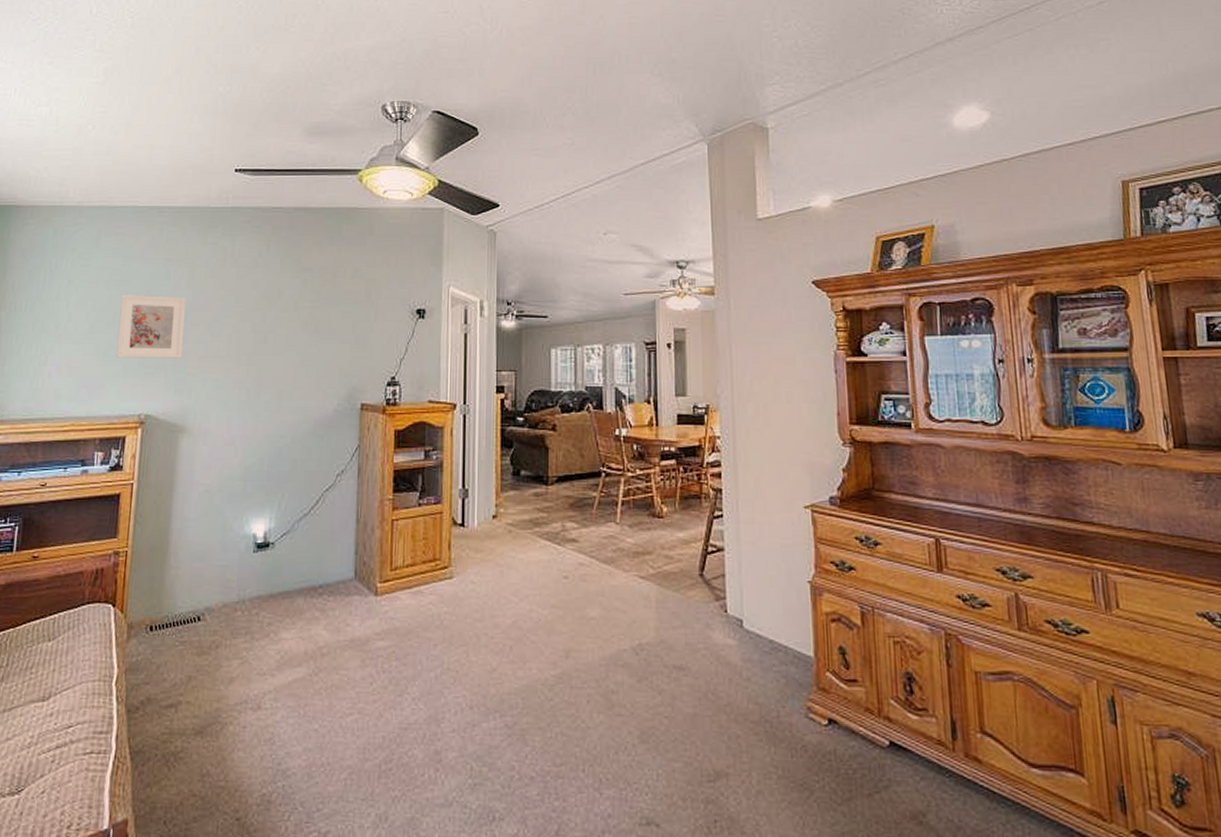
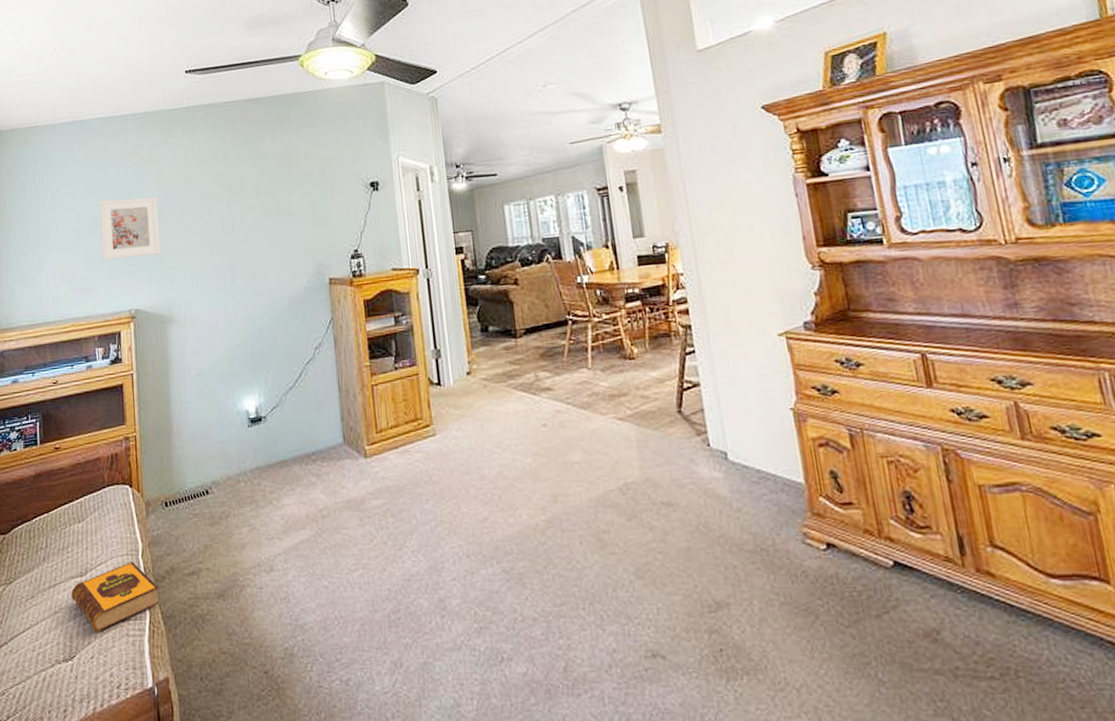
hardback book: none [28,689,131,764] -> present [71,562,159,632]

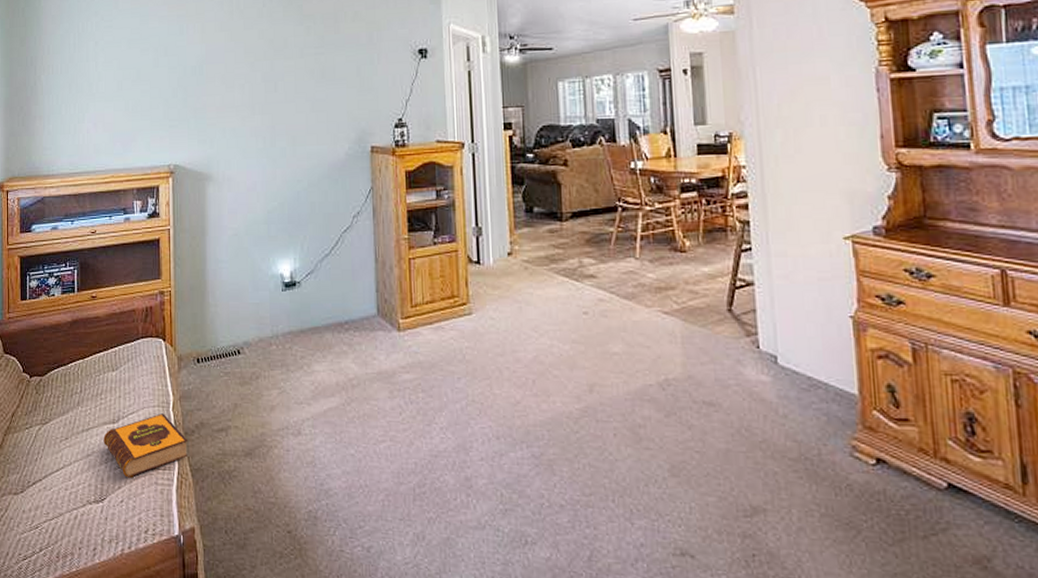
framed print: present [100,196,161,260] -> none [142,51,202,113]

